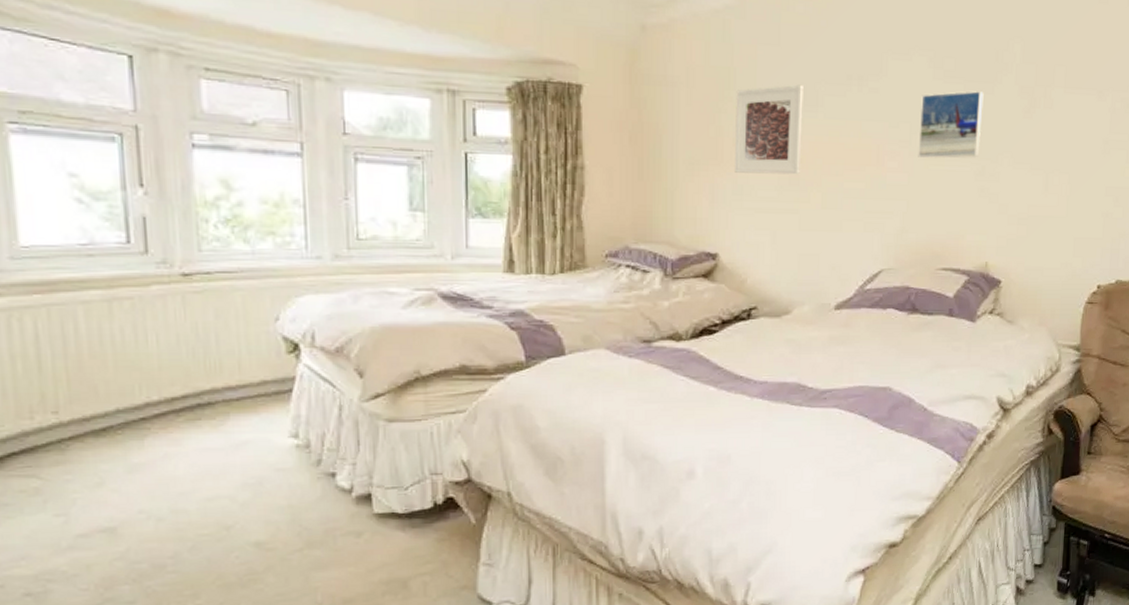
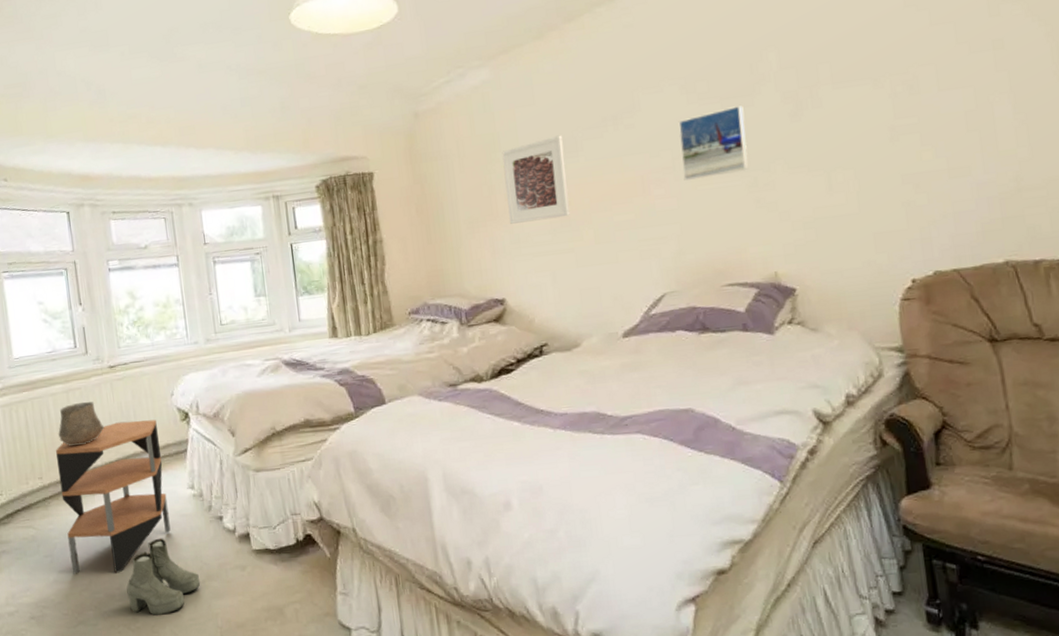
side table: none [85,347,259,539] -> present [56,419,171,574]
ceramic cup: none [90,316,168,374] -> present [58,401,105,446]
boots: none [185,496,297,590] -> present [126,538,201,615]

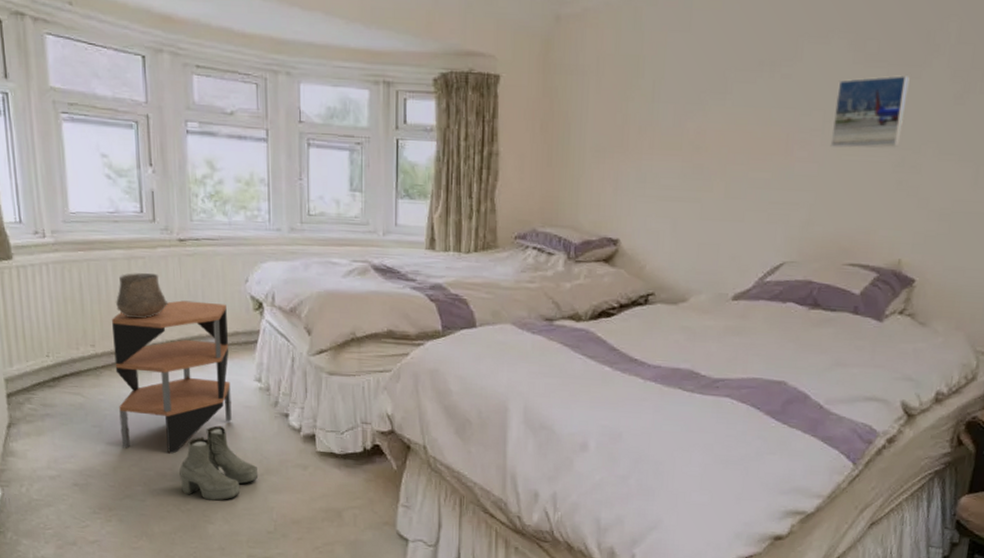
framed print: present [502,135,570,224] -> none [639,71,713,164]

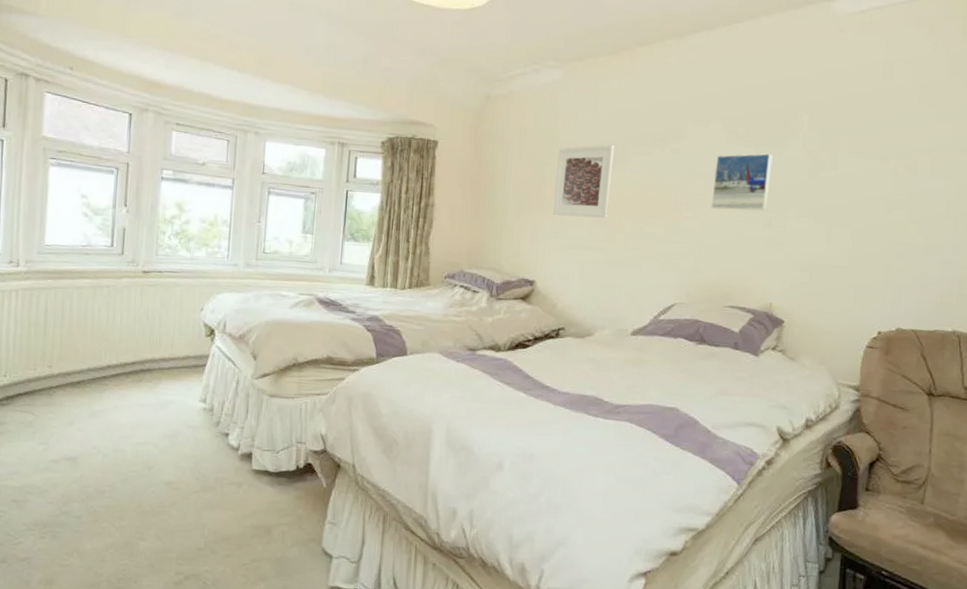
side table: present [112,300,232,454] -> none [65,326,181,471]
ceramic cup: present [116,272,169,318] -> none [77,300,127,342]
boots: present [179,425,259,501] -> none [118,444,195,518]
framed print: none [639,71,713,164] -> present [553,144,614,219]

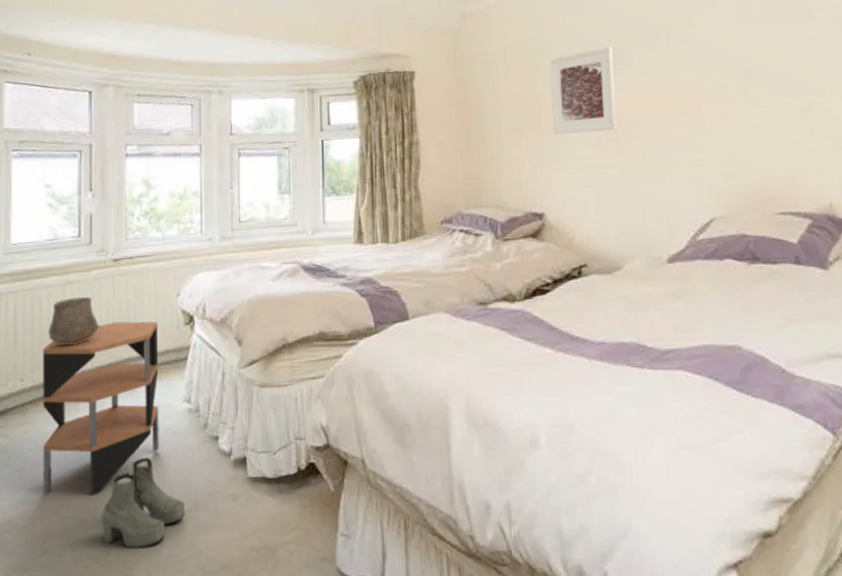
side table: none [65,326,181,471] -> present [42,321,159,496]
ceramic cup: none [77,300,127,342] -> present [48,296,100,346]
boots: none [118,444,195,518] -> present [102,457,186,549]
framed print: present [711,153,773,211] -> none [732,29,804,101]

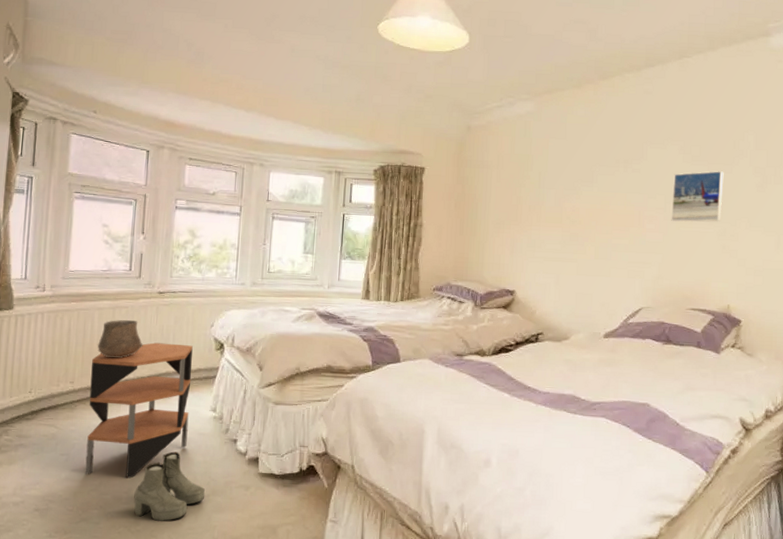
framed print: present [549,46,617,134] -> none [530,166,583,233]
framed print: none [732,29,804,101] -> present [671,171,724,222]

